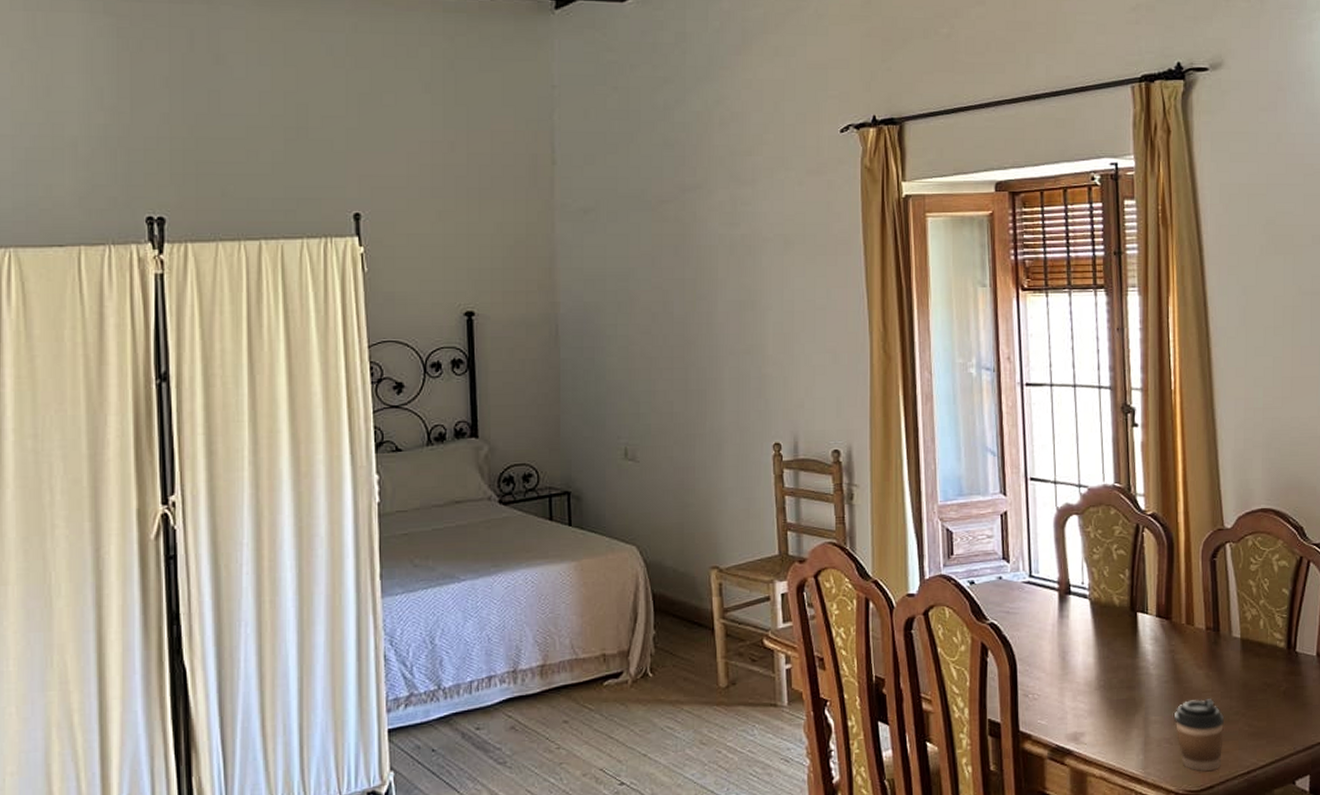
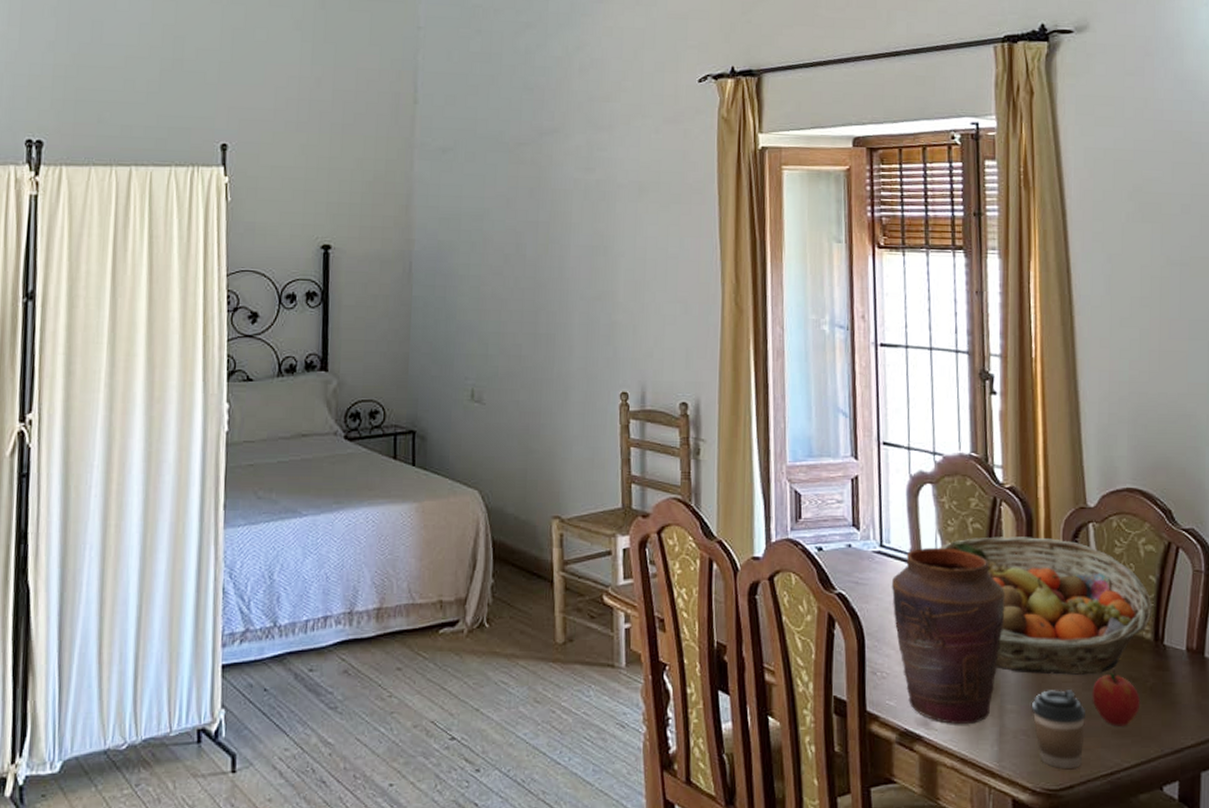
vase: none [1040,574,1149,738] -> present [891,547,1005,725]
fruit basket: none [1085,559,1286,686] -> present [939,536,1153,675]
apple: none [1230,676,1275,729] -> present [1092,668,1141,726]

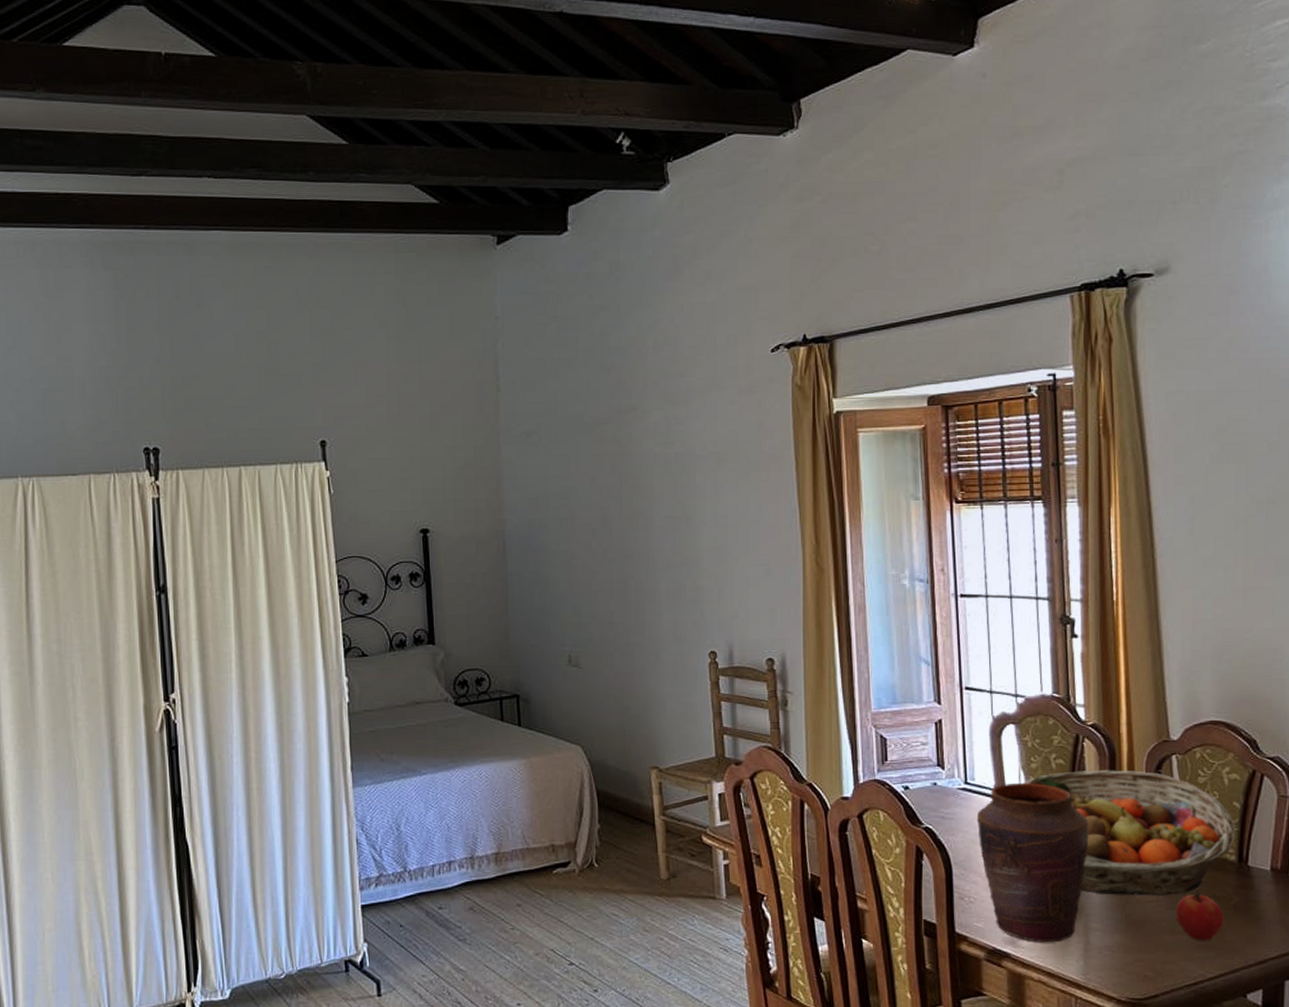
coffee cup: present [1031,690,1085,770] -> none [1115,909,1169,981]

